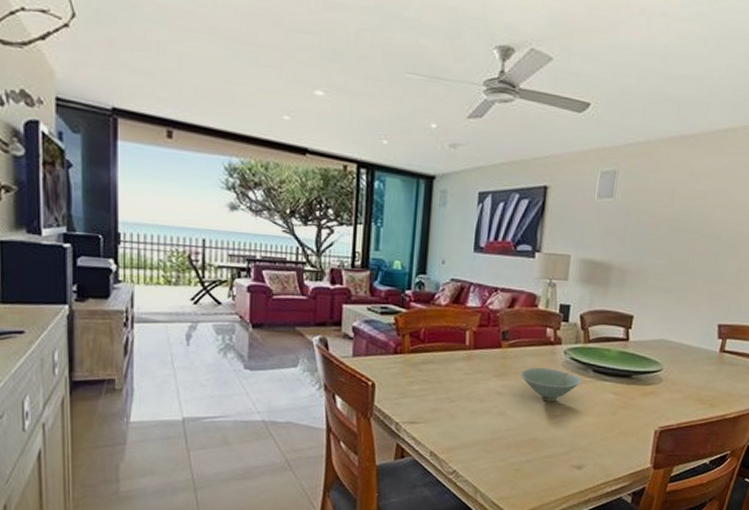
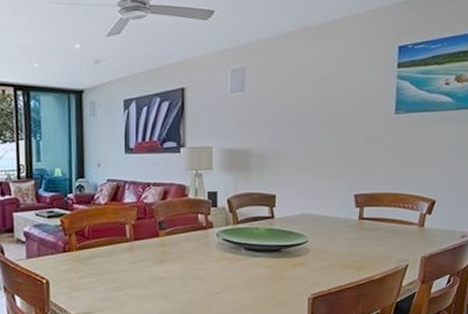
bowl: present [520,367,582,402] -> none [178,250,236,281]

